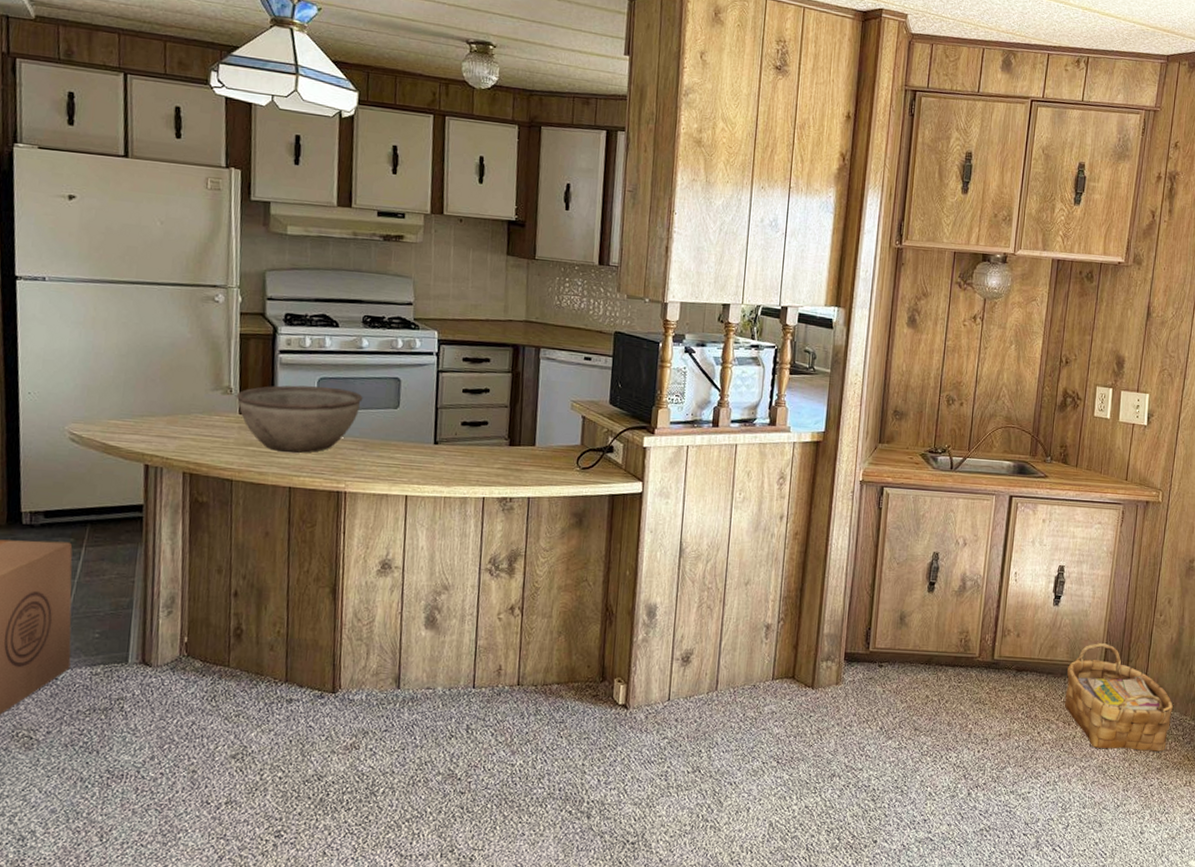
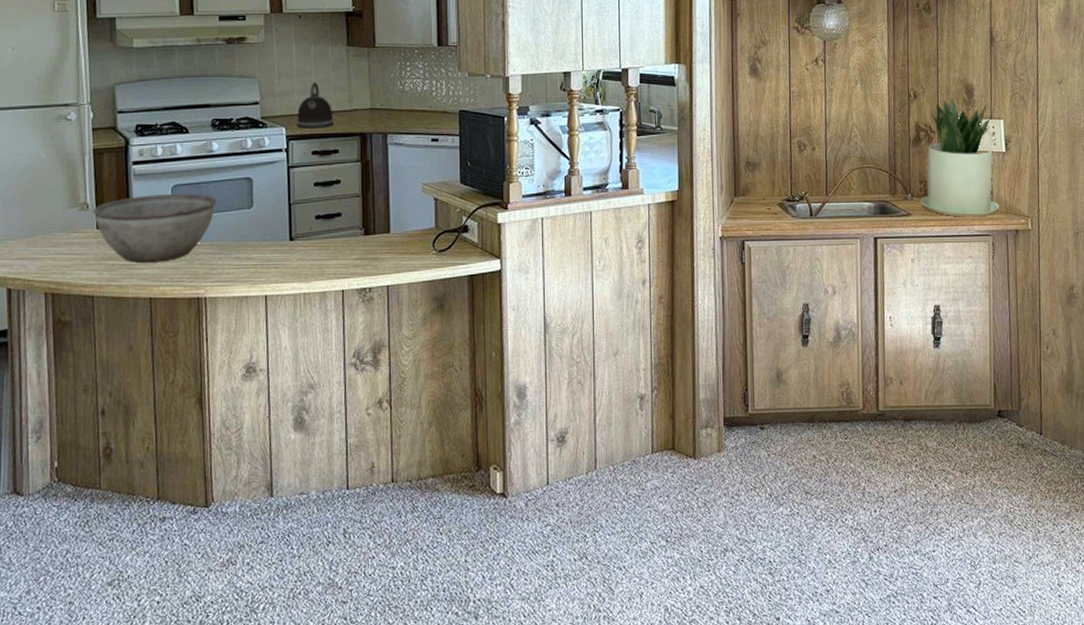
kettle: none [449,288,488,336] -> present [297,82,334,129]
planter: none [1058,368,1139,486] -> present [919,98,1000,217]
woven basket: present [1064,643,1174,752] -> none [957,383,1075,497]

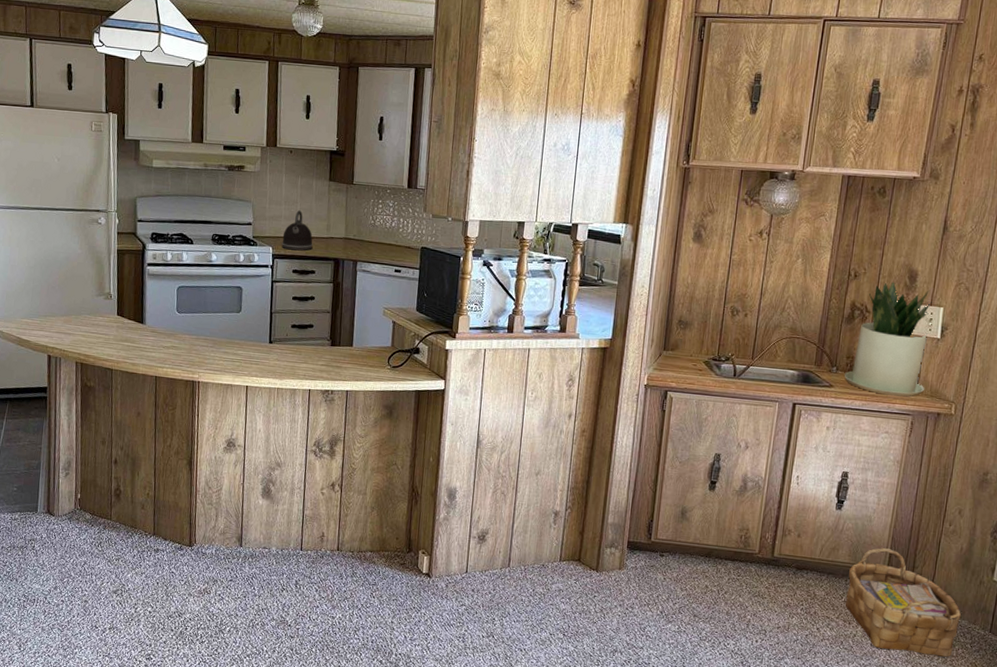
bowl: present [92,193,217,263] -> none [114,292,212,348]
woven basket: none [957,383,1075,497] -> present [844,548,962,657]

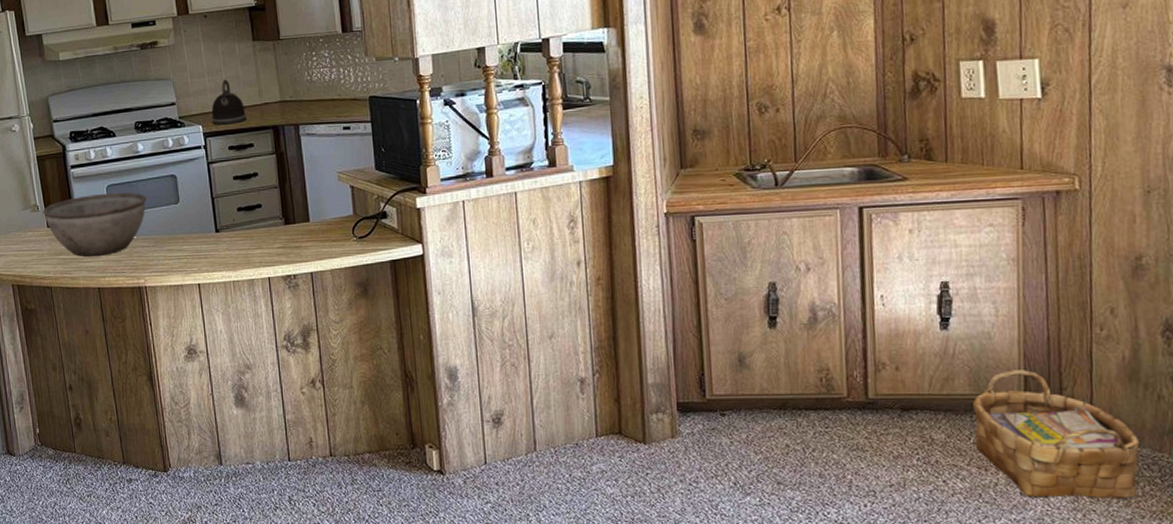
bowl: none [114,292,212,348] -> present [42,192,147,257]
planter: present [844,282,932,397] -> none [919,38,1033,179]

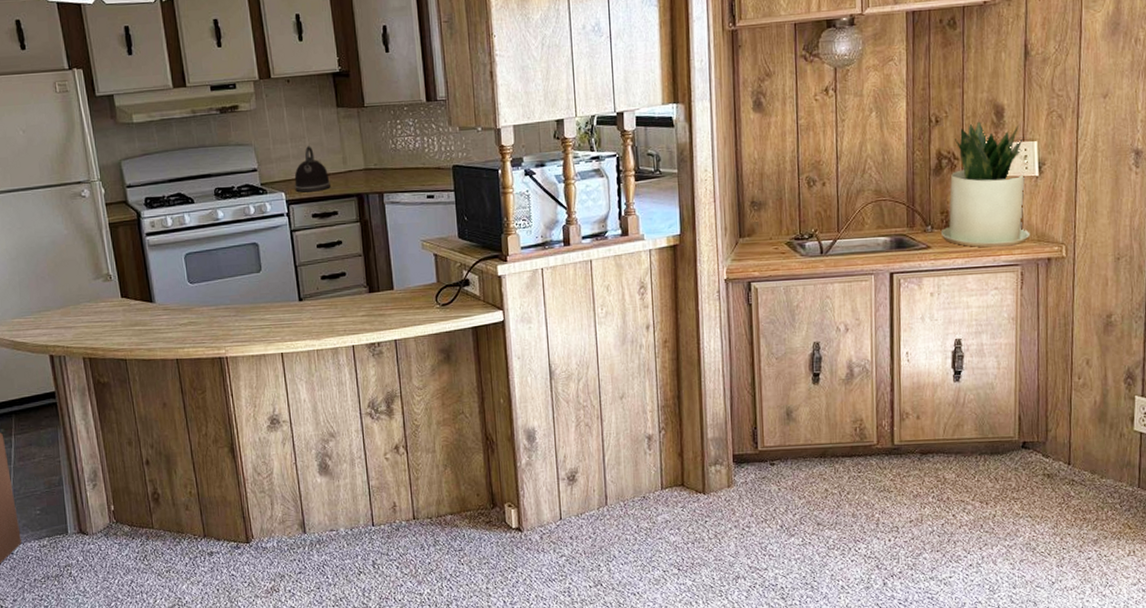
bowl: present [42,192,147,257] -> none [115,260,227,327]
planter: none [919,38,1033,179] -> present [940,121,1031,248]
woven basket: present [973,370,1141,498] -> none [978,415,1106,526]

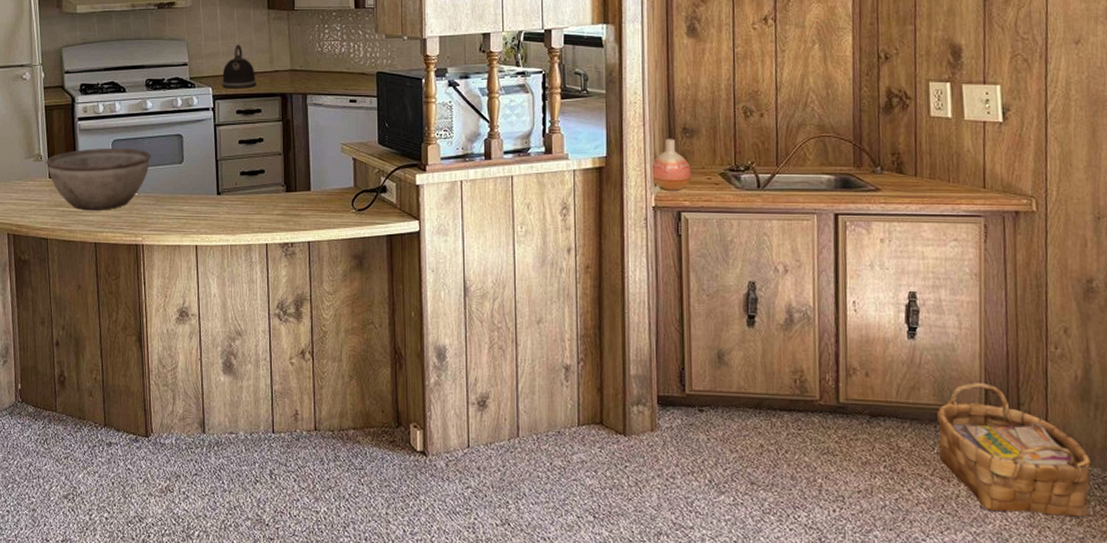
bowl: none [115,260,227,327] -> present [45,147,151,210]
vase: none [721,212,761,263] -> present [650,138,692,191]
planter: present [940,121,1031,248] -> none [891,60,995,195]
woven basket: none [978,415,1106,526] -> present [937,383,1092,517]

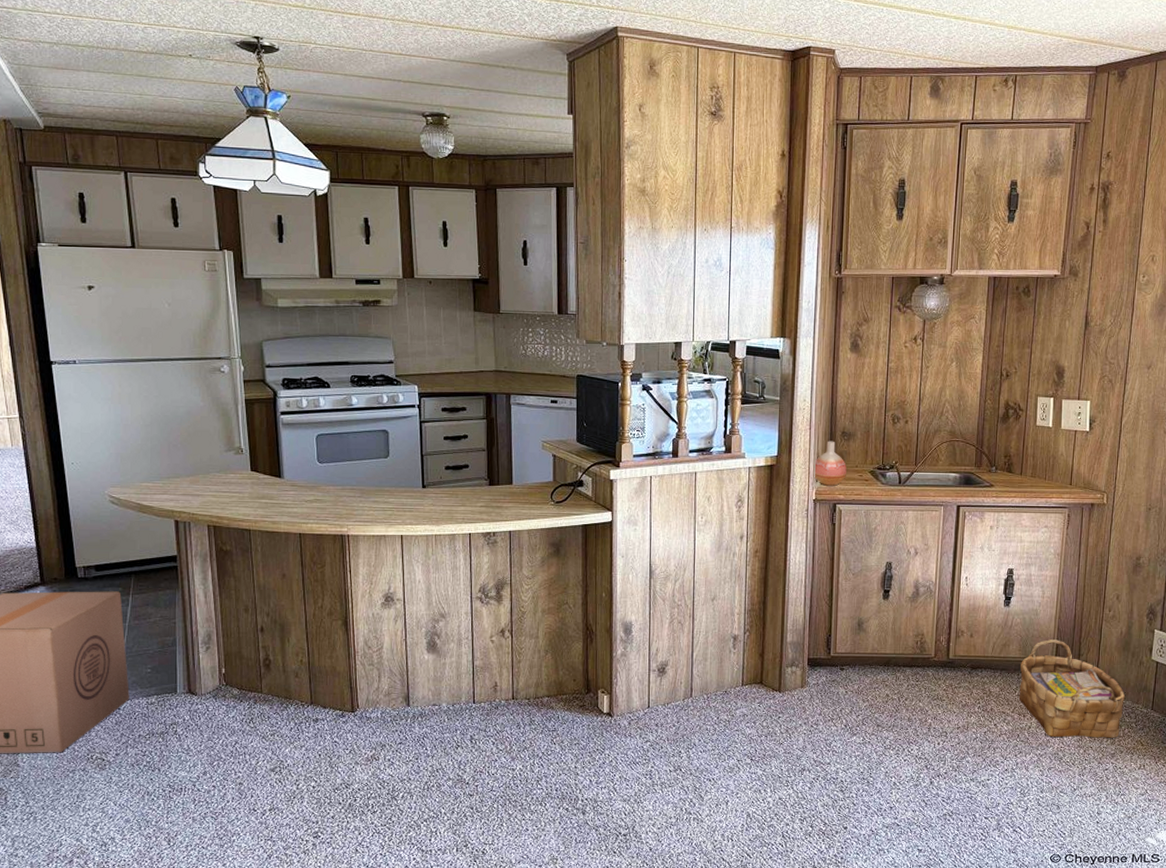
bowl: present [45,147,151,210] -> none [247,442,357,502]
kettle: present [222,44,256,89] -> none [428,344,462,388]

